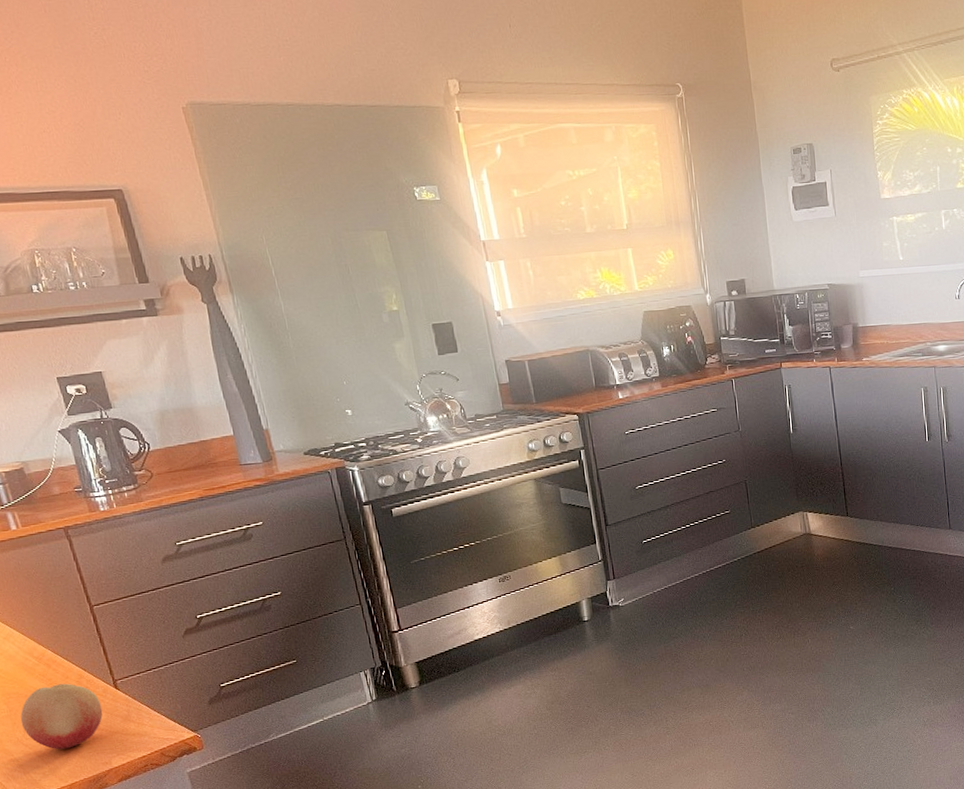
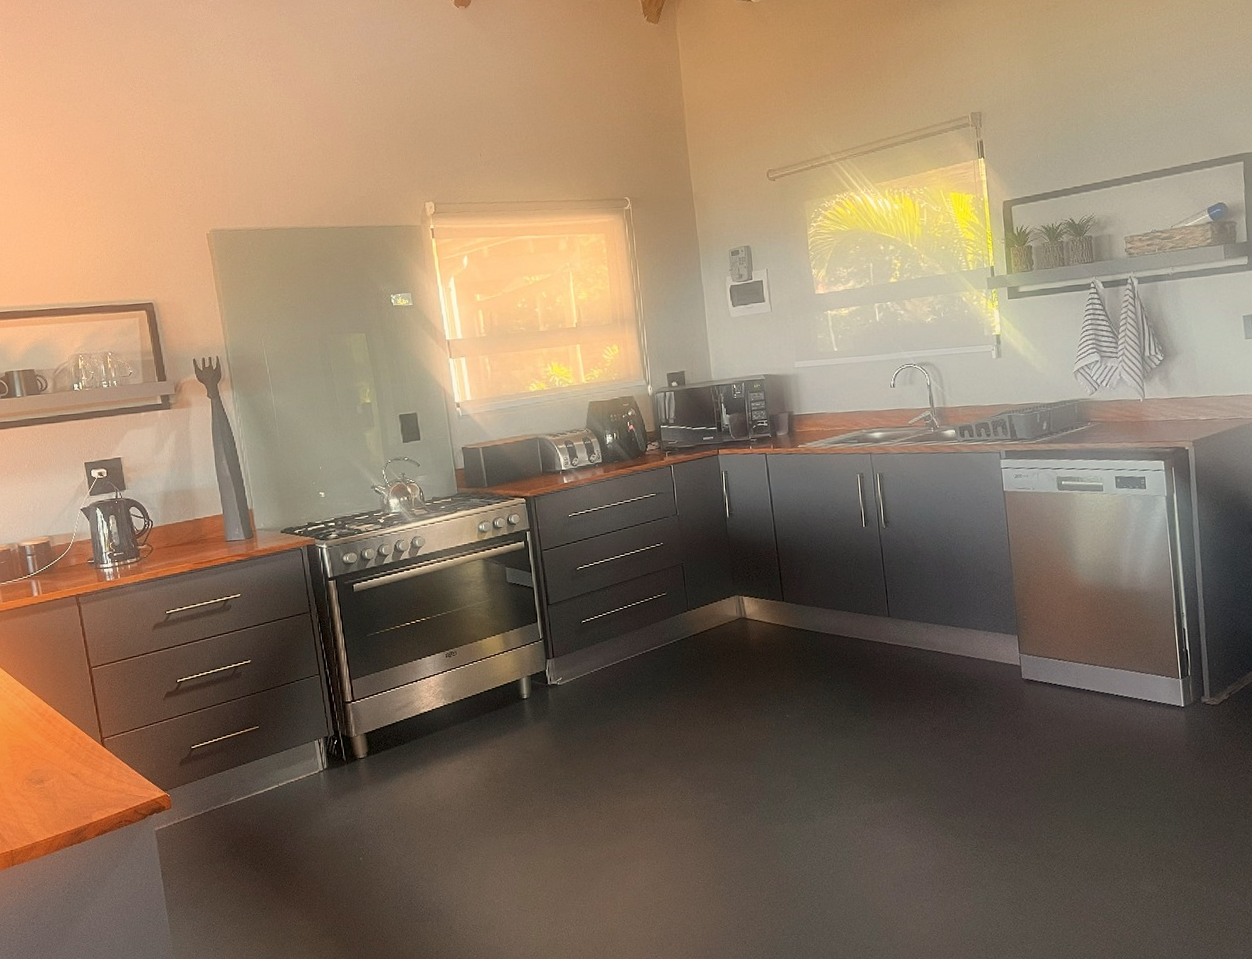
fruit: present [20,683,103,750] -> none [21,739,90,802]

